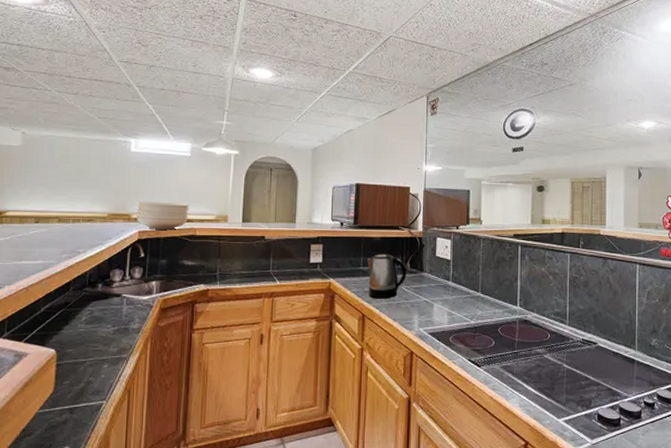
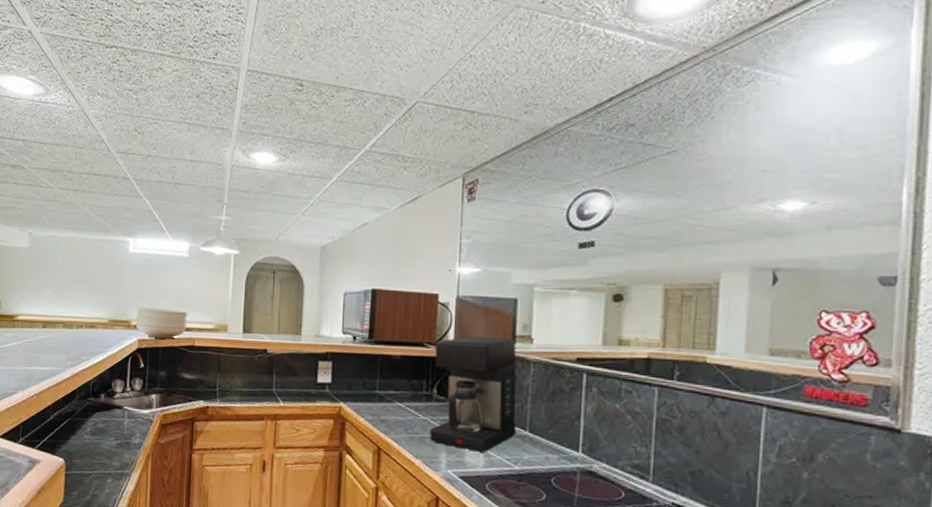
kettle: present [367,253,407,299] -> none [384,375,433,431]
coffee maker: none [405,220,472,312] -> present [430,337,517,452]

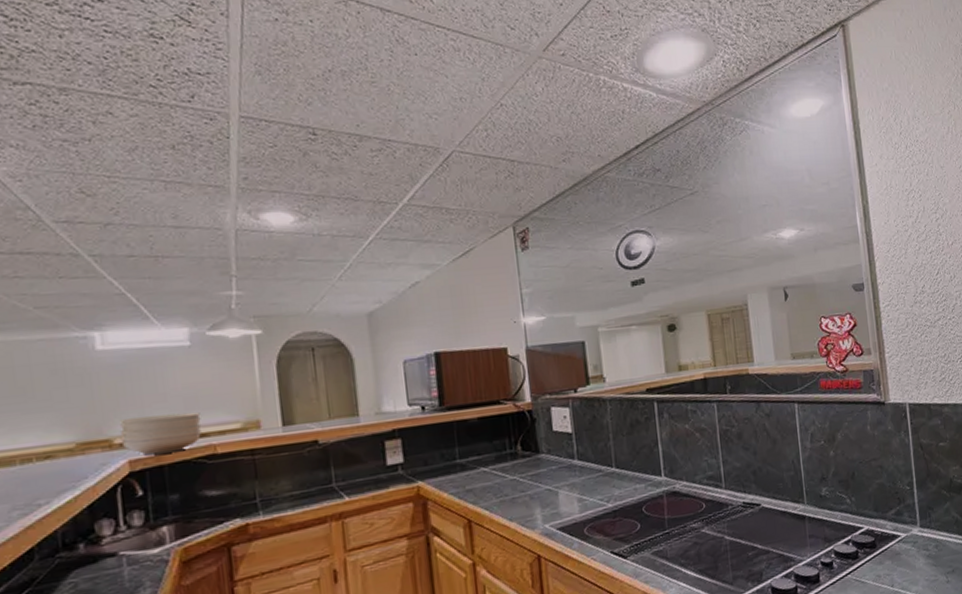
coffee maker: present [430,337,517,452] -> none [512,381,605,500]

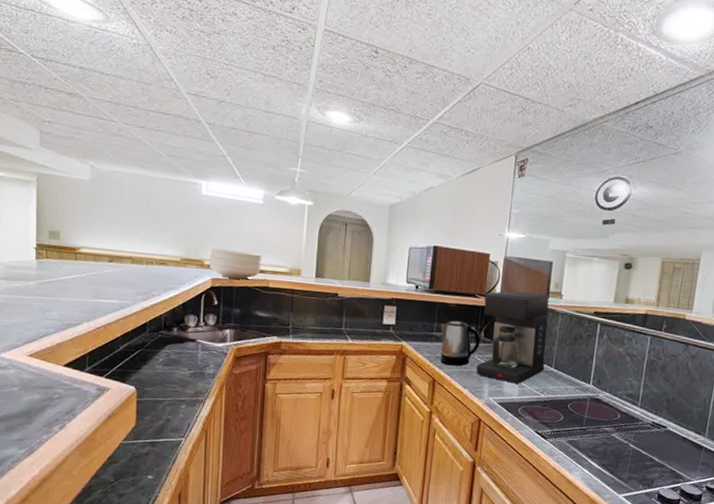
kettle: none [464,437,519,498] -> present [441,320,481,366]
coffee maker: none [512,381,605,500] -> present [476,290,550,384]

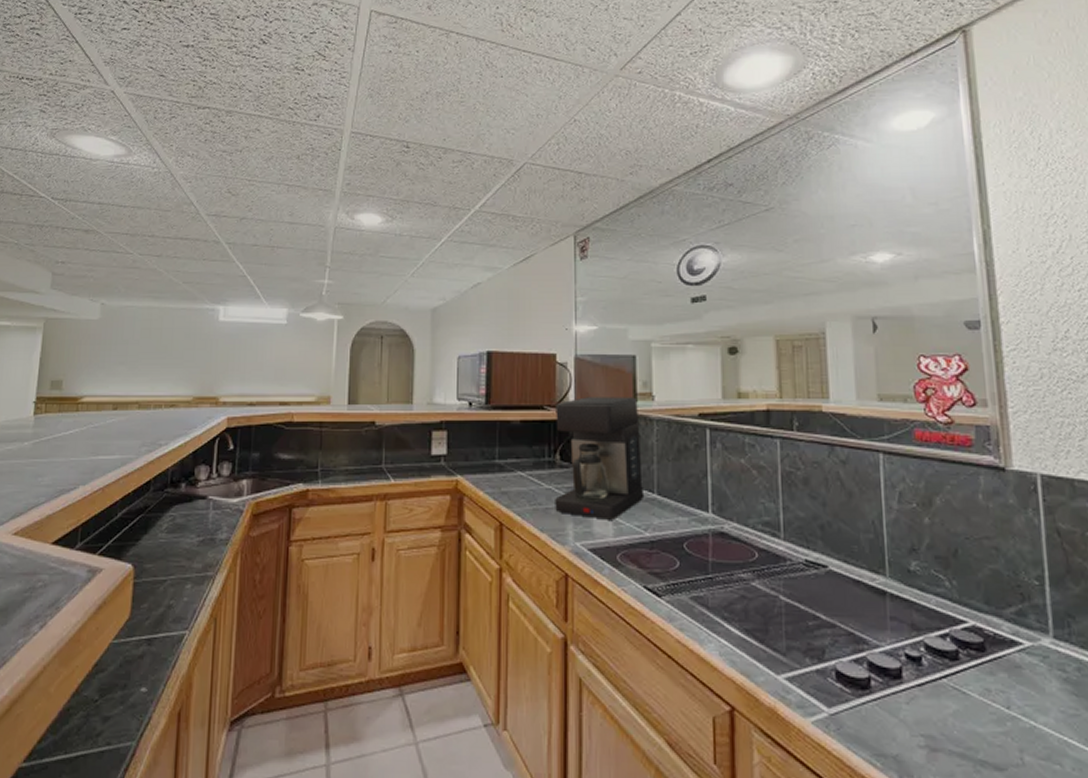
bowl: present [209,247,262,280] -> none [224,380,286,415]
kettle: present [441,320,481,366] -> none [504,441,556,502]

